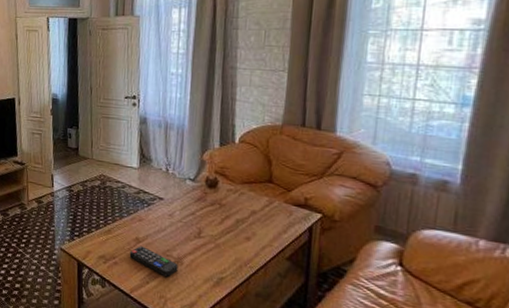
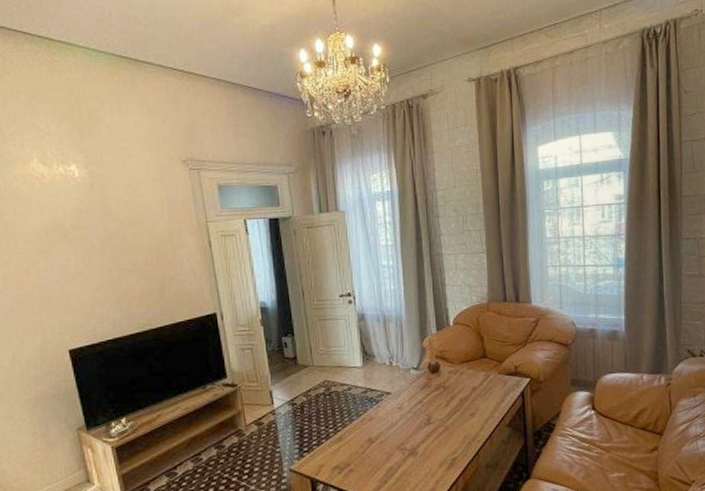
remote control: present [129,246,178,278] -> none [364,446,414,472]

